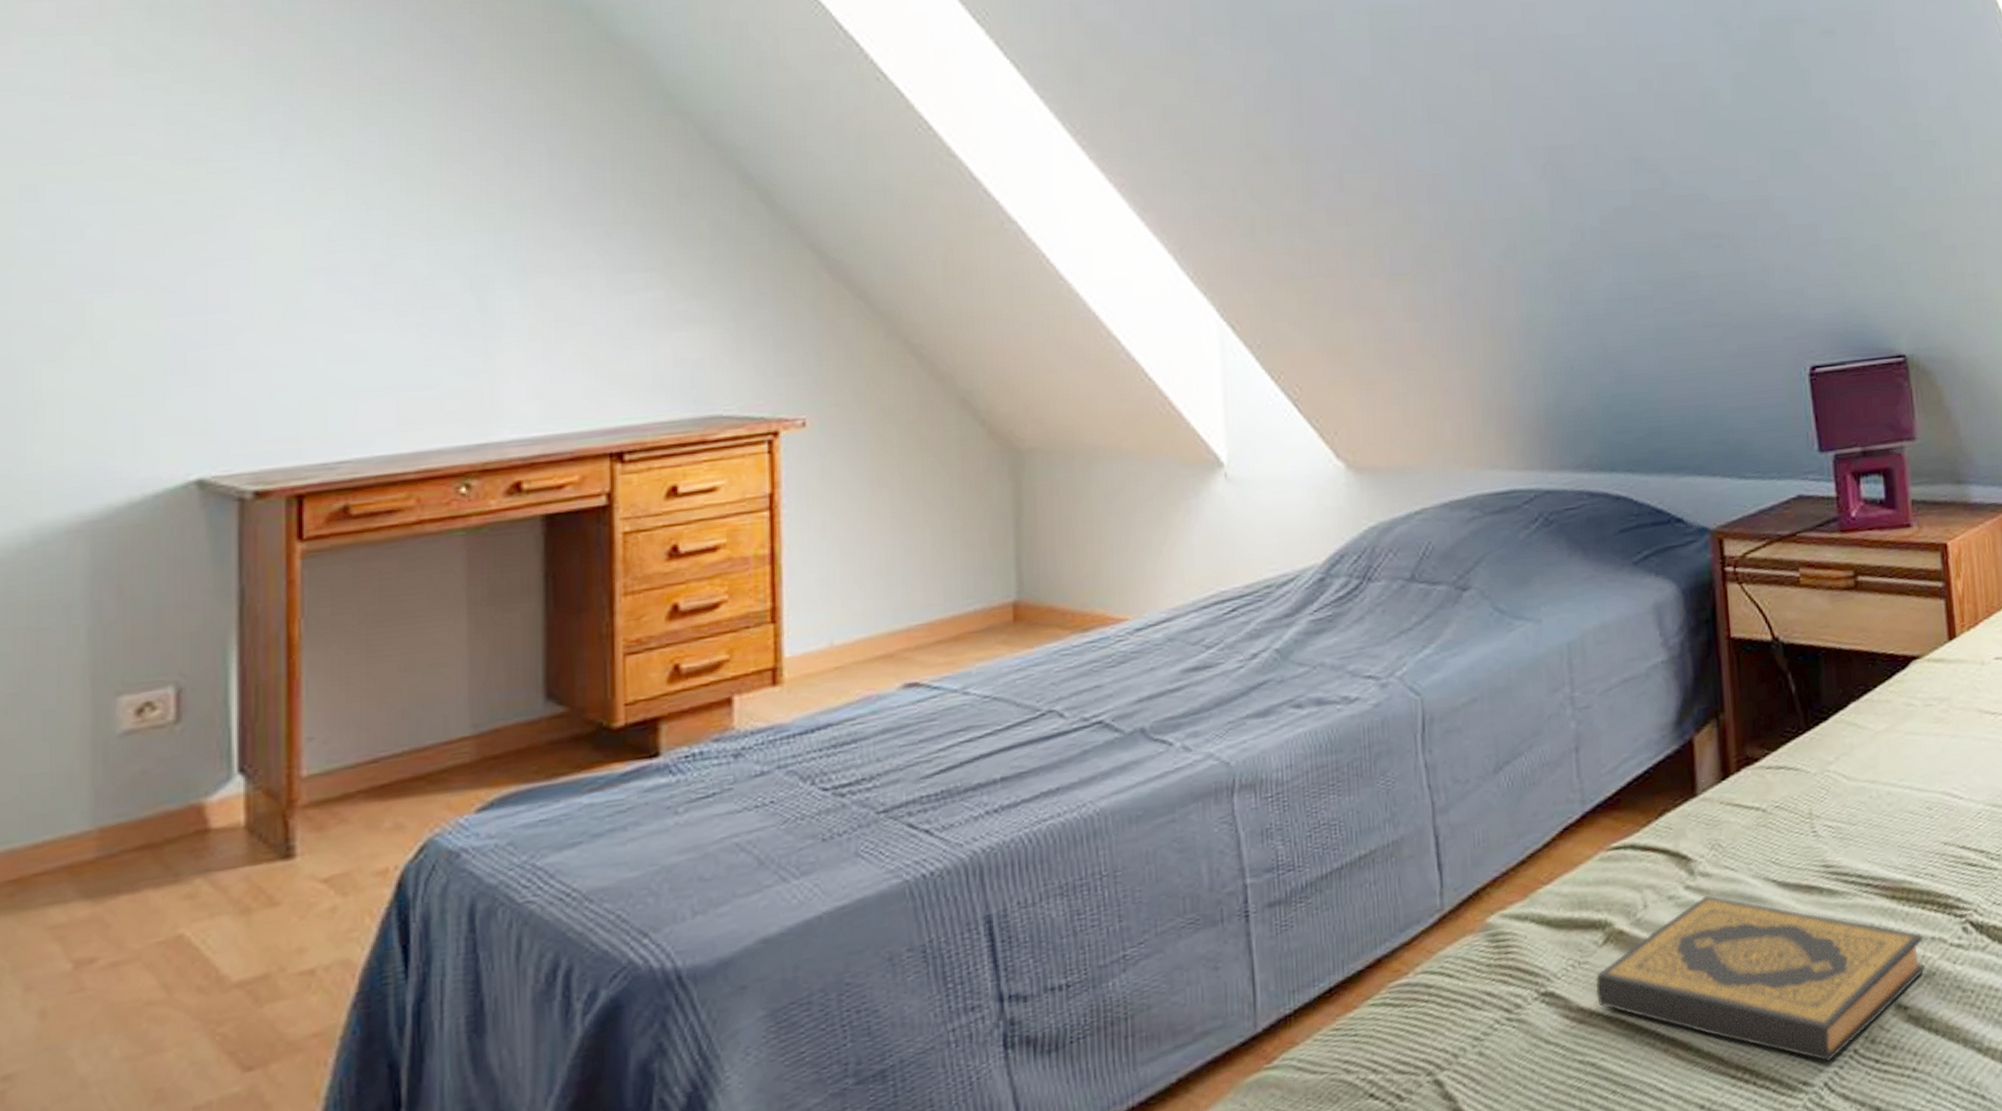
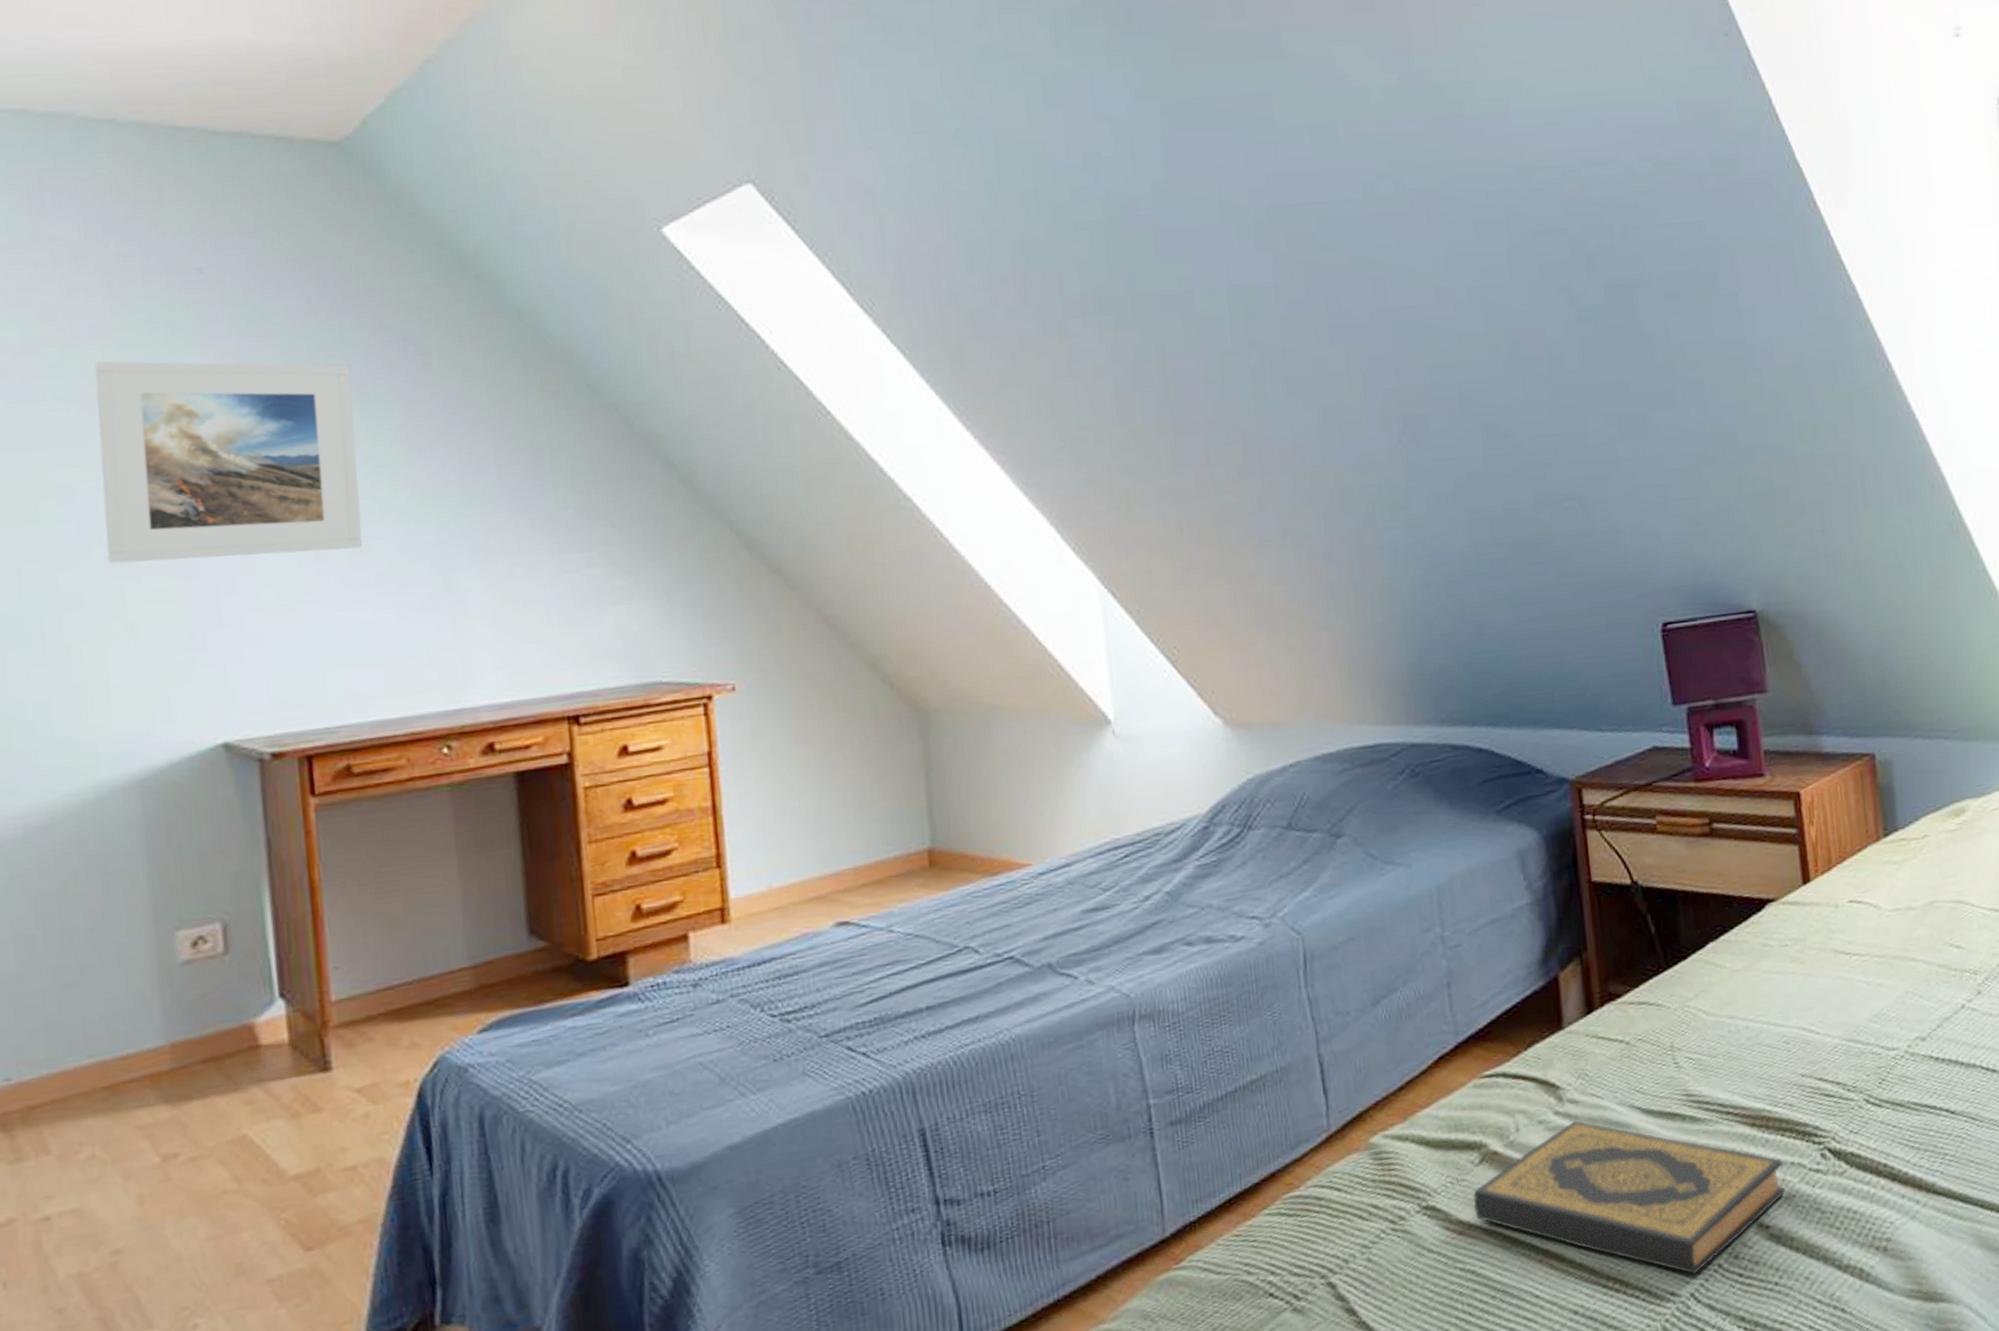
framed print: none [76,48,386,275] -> present [95,361,363,564]

